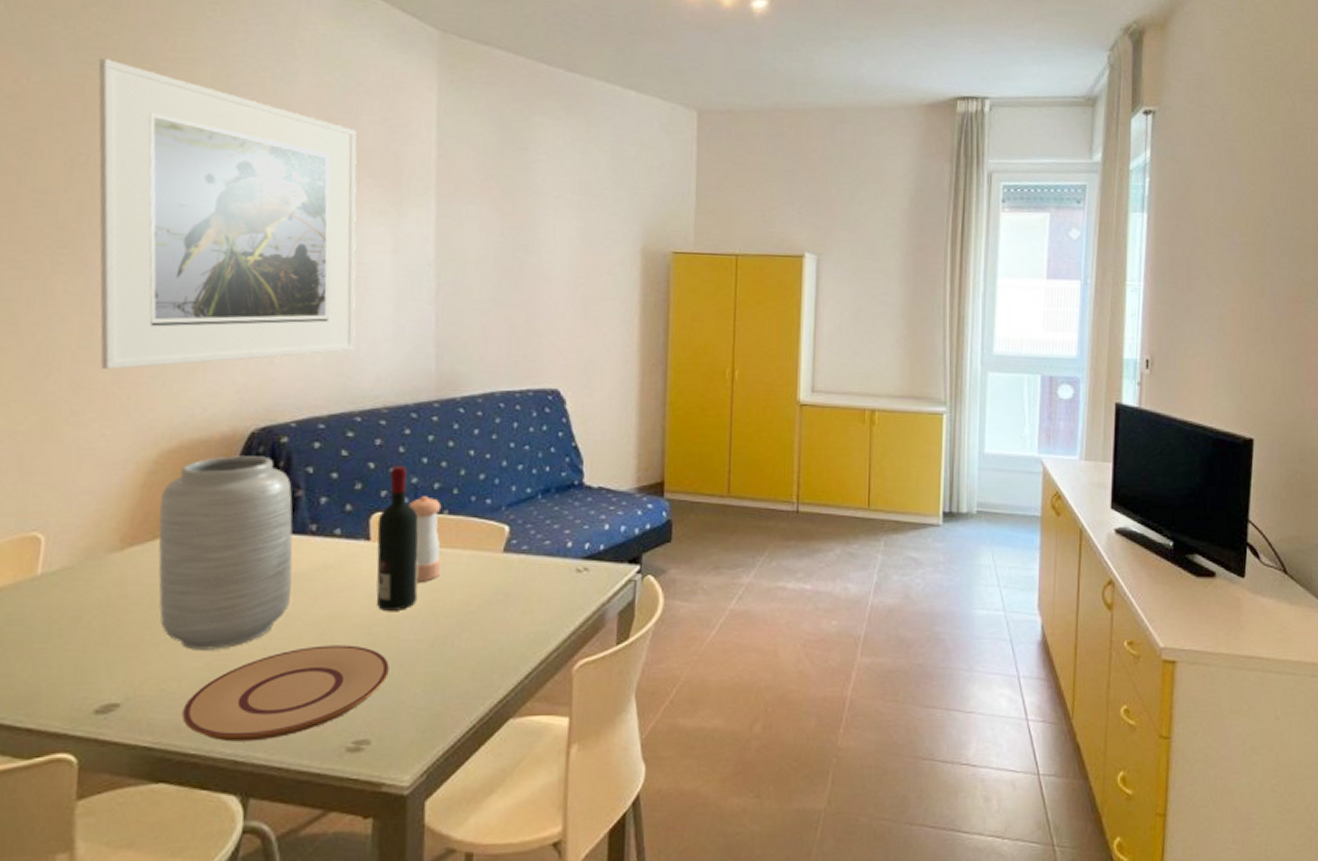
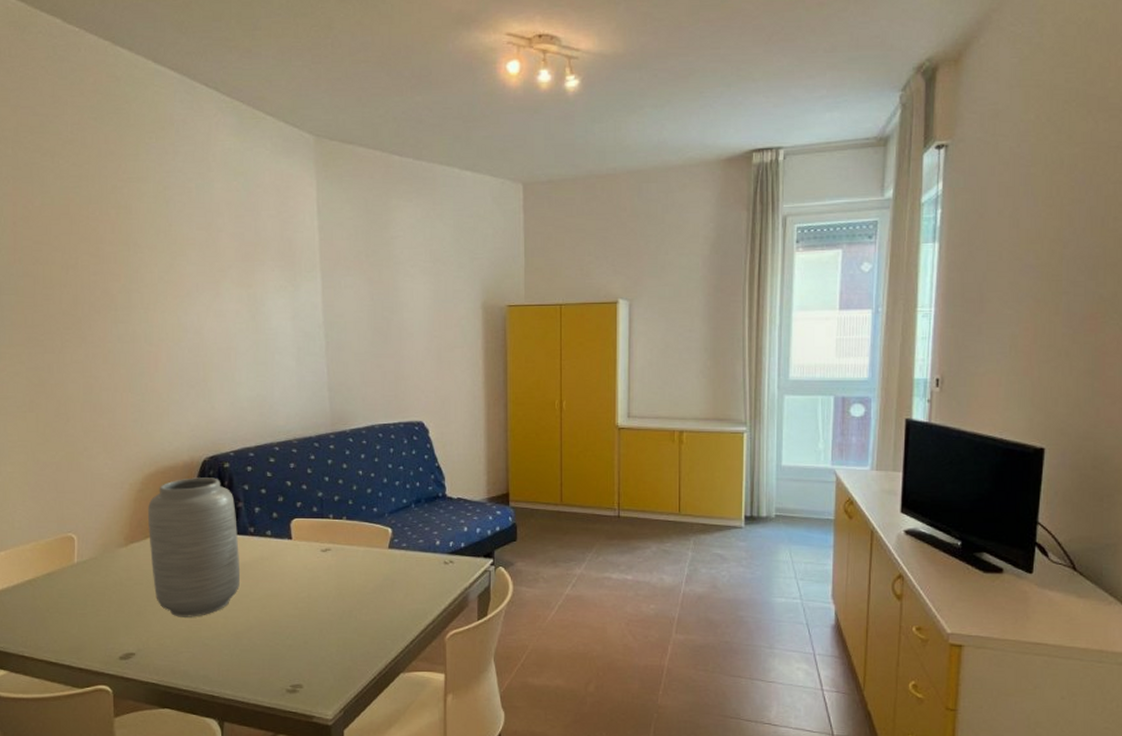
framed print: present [98,58,357,369] -> none [77,184,270,416]
plate: present [182,645,389,742] -> none [176,616,312,682]
wine bottle: present [376,466,419,611] -> none [296,484,328,591]
pepper shaker: present [408,496,442,582] -> none [317,506,344,571]

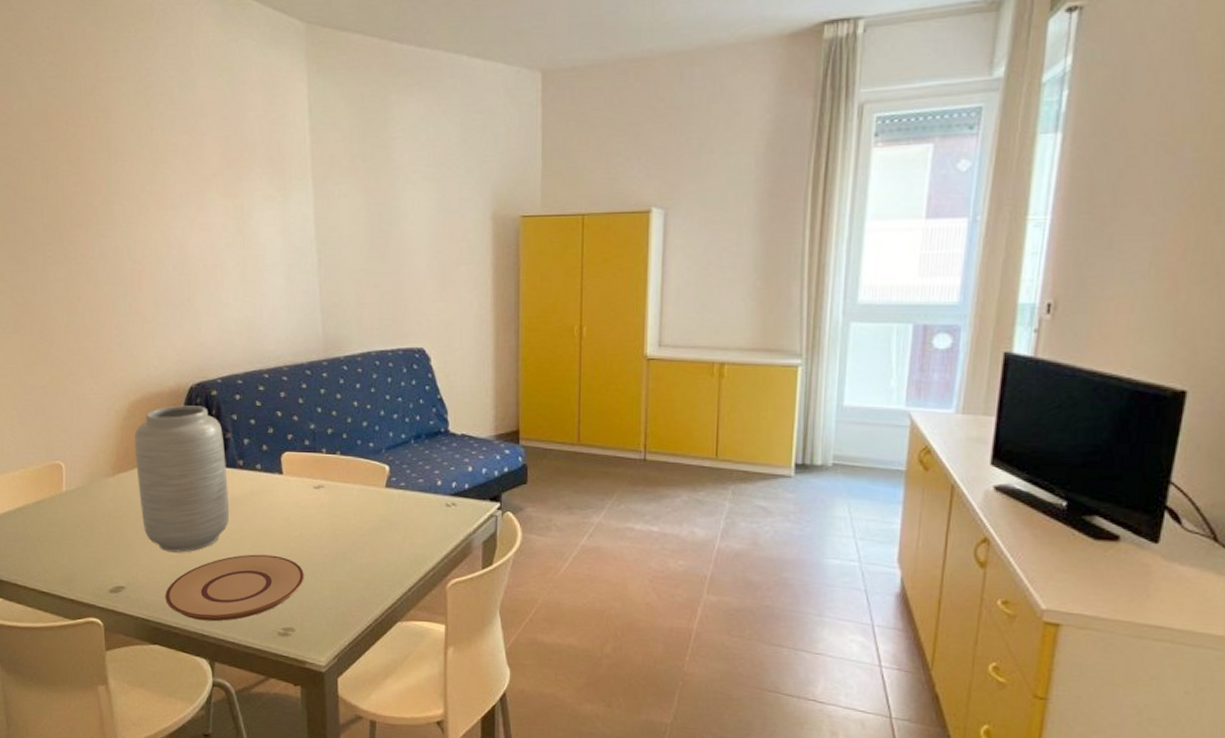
plate: none [176,616,312,682] -> present [165,554,304,622]

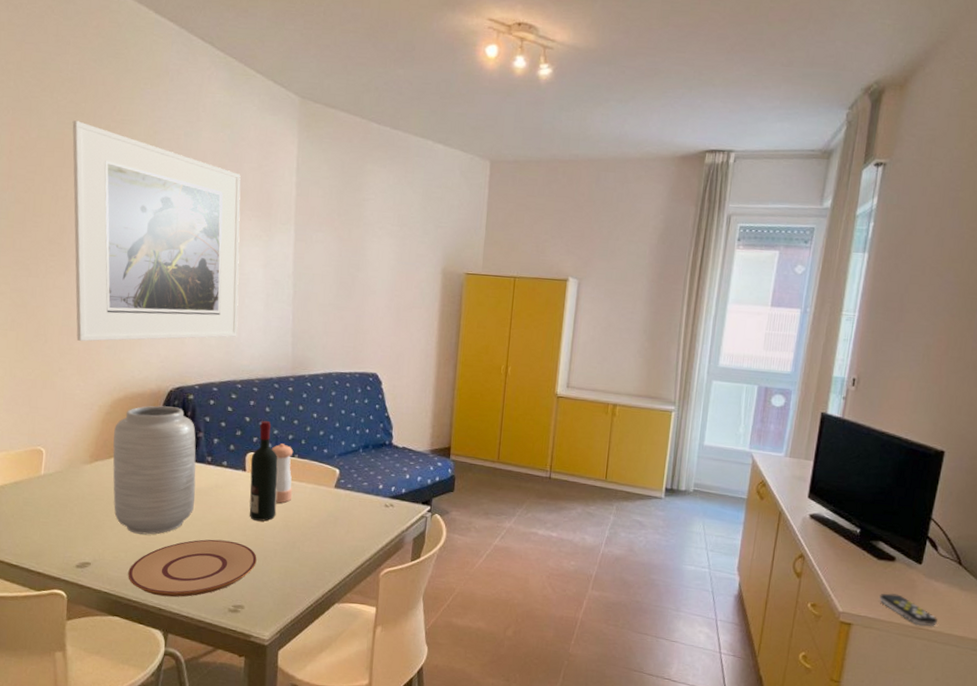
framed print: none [54,85,259,338] -> present [72,120,241,342]
wine bottle: none [287,415,321,531] -> present [249,421,278,521]
pepper shaker: none [309,439,338,509] -> present [271,443,294,503]
remote control: none [1098,583,1186,624] -> present [879,593,938,626]

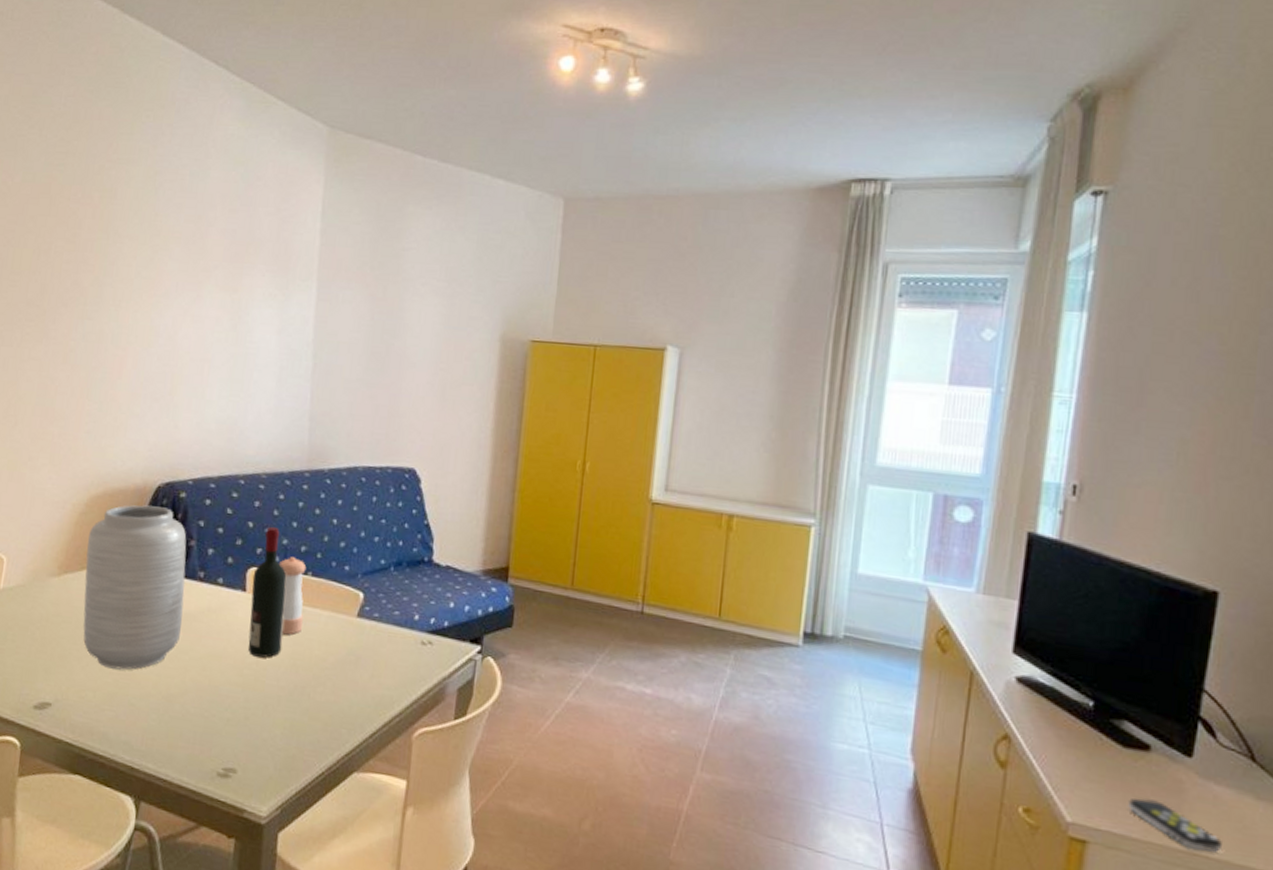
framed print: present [72,120,241,342] -> none [51,161,254,425]
plate: present [128,539,257,598] -> none [95,678,256,754]

